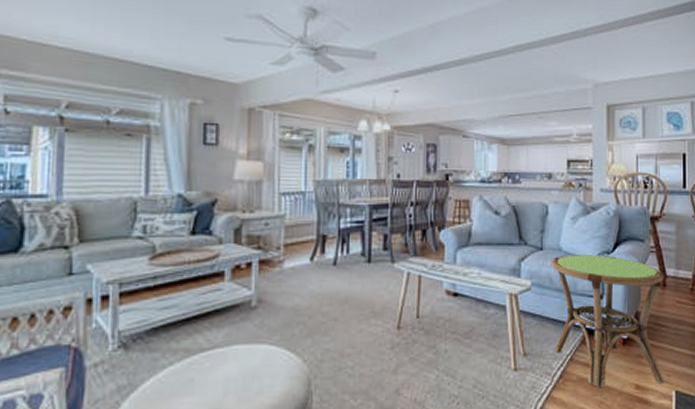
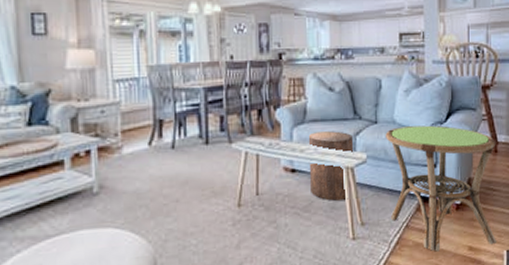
stool: none [471,256,518,328] -> present [308,131,354,201]

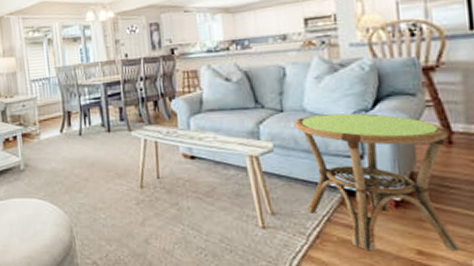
stool: present [308,131,354,201] -> none [206,120,258,188]

